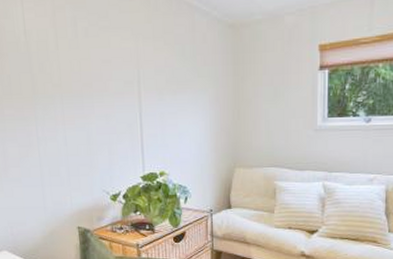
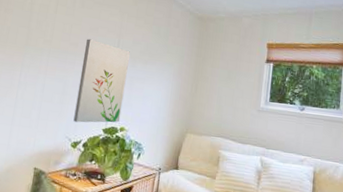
wall art: none [101,74,158,173] -> present [73,39,130,123]

